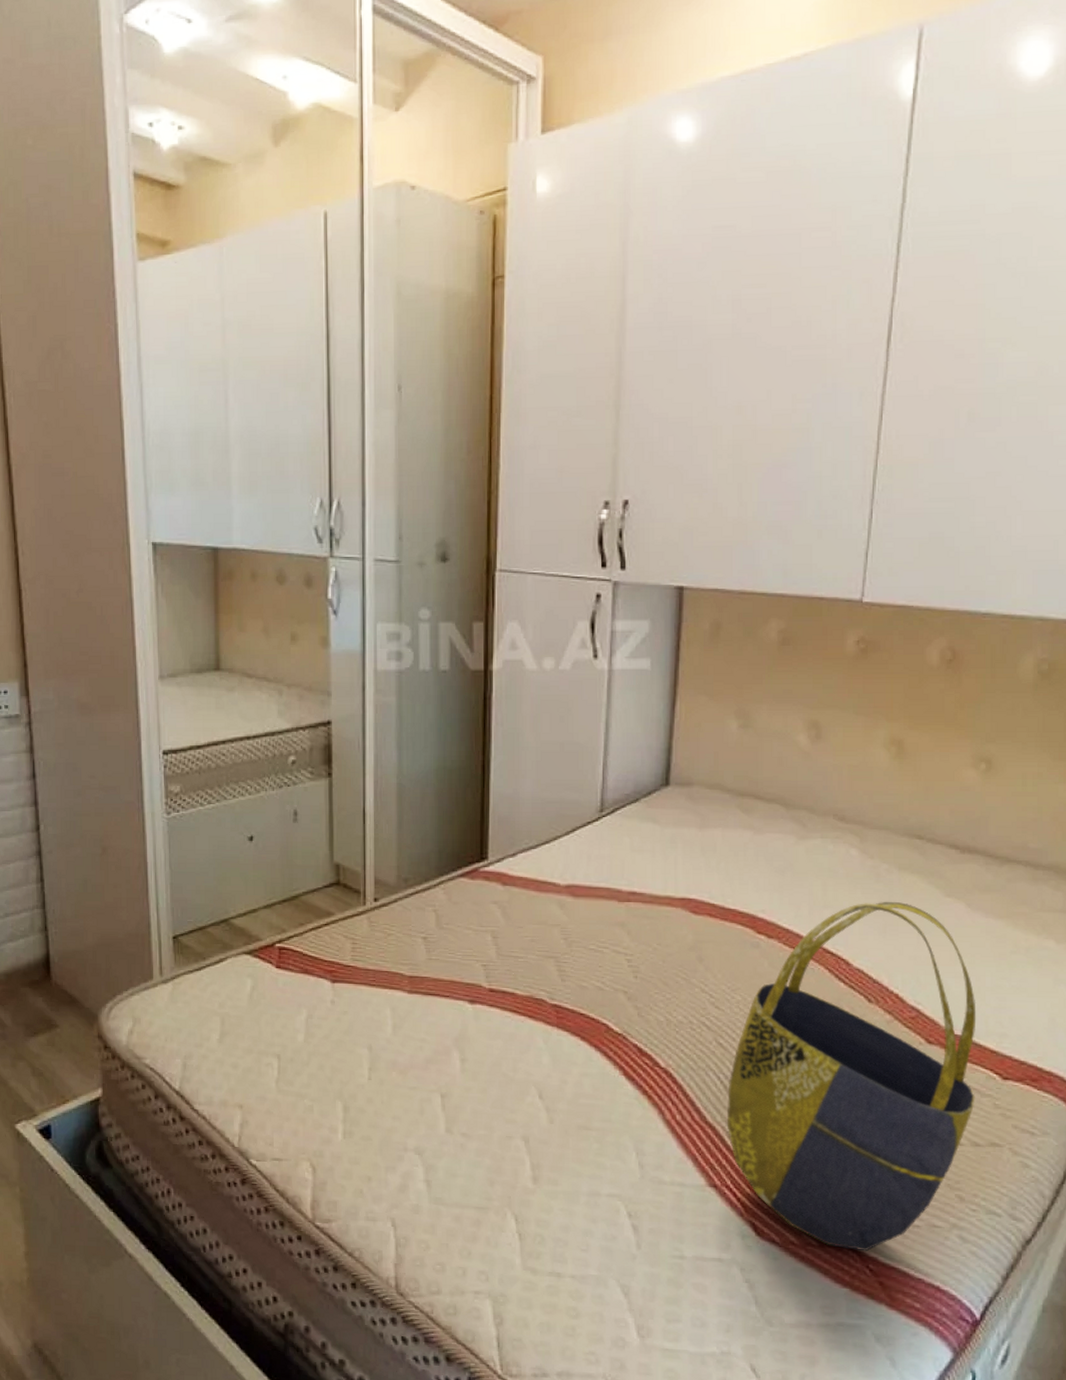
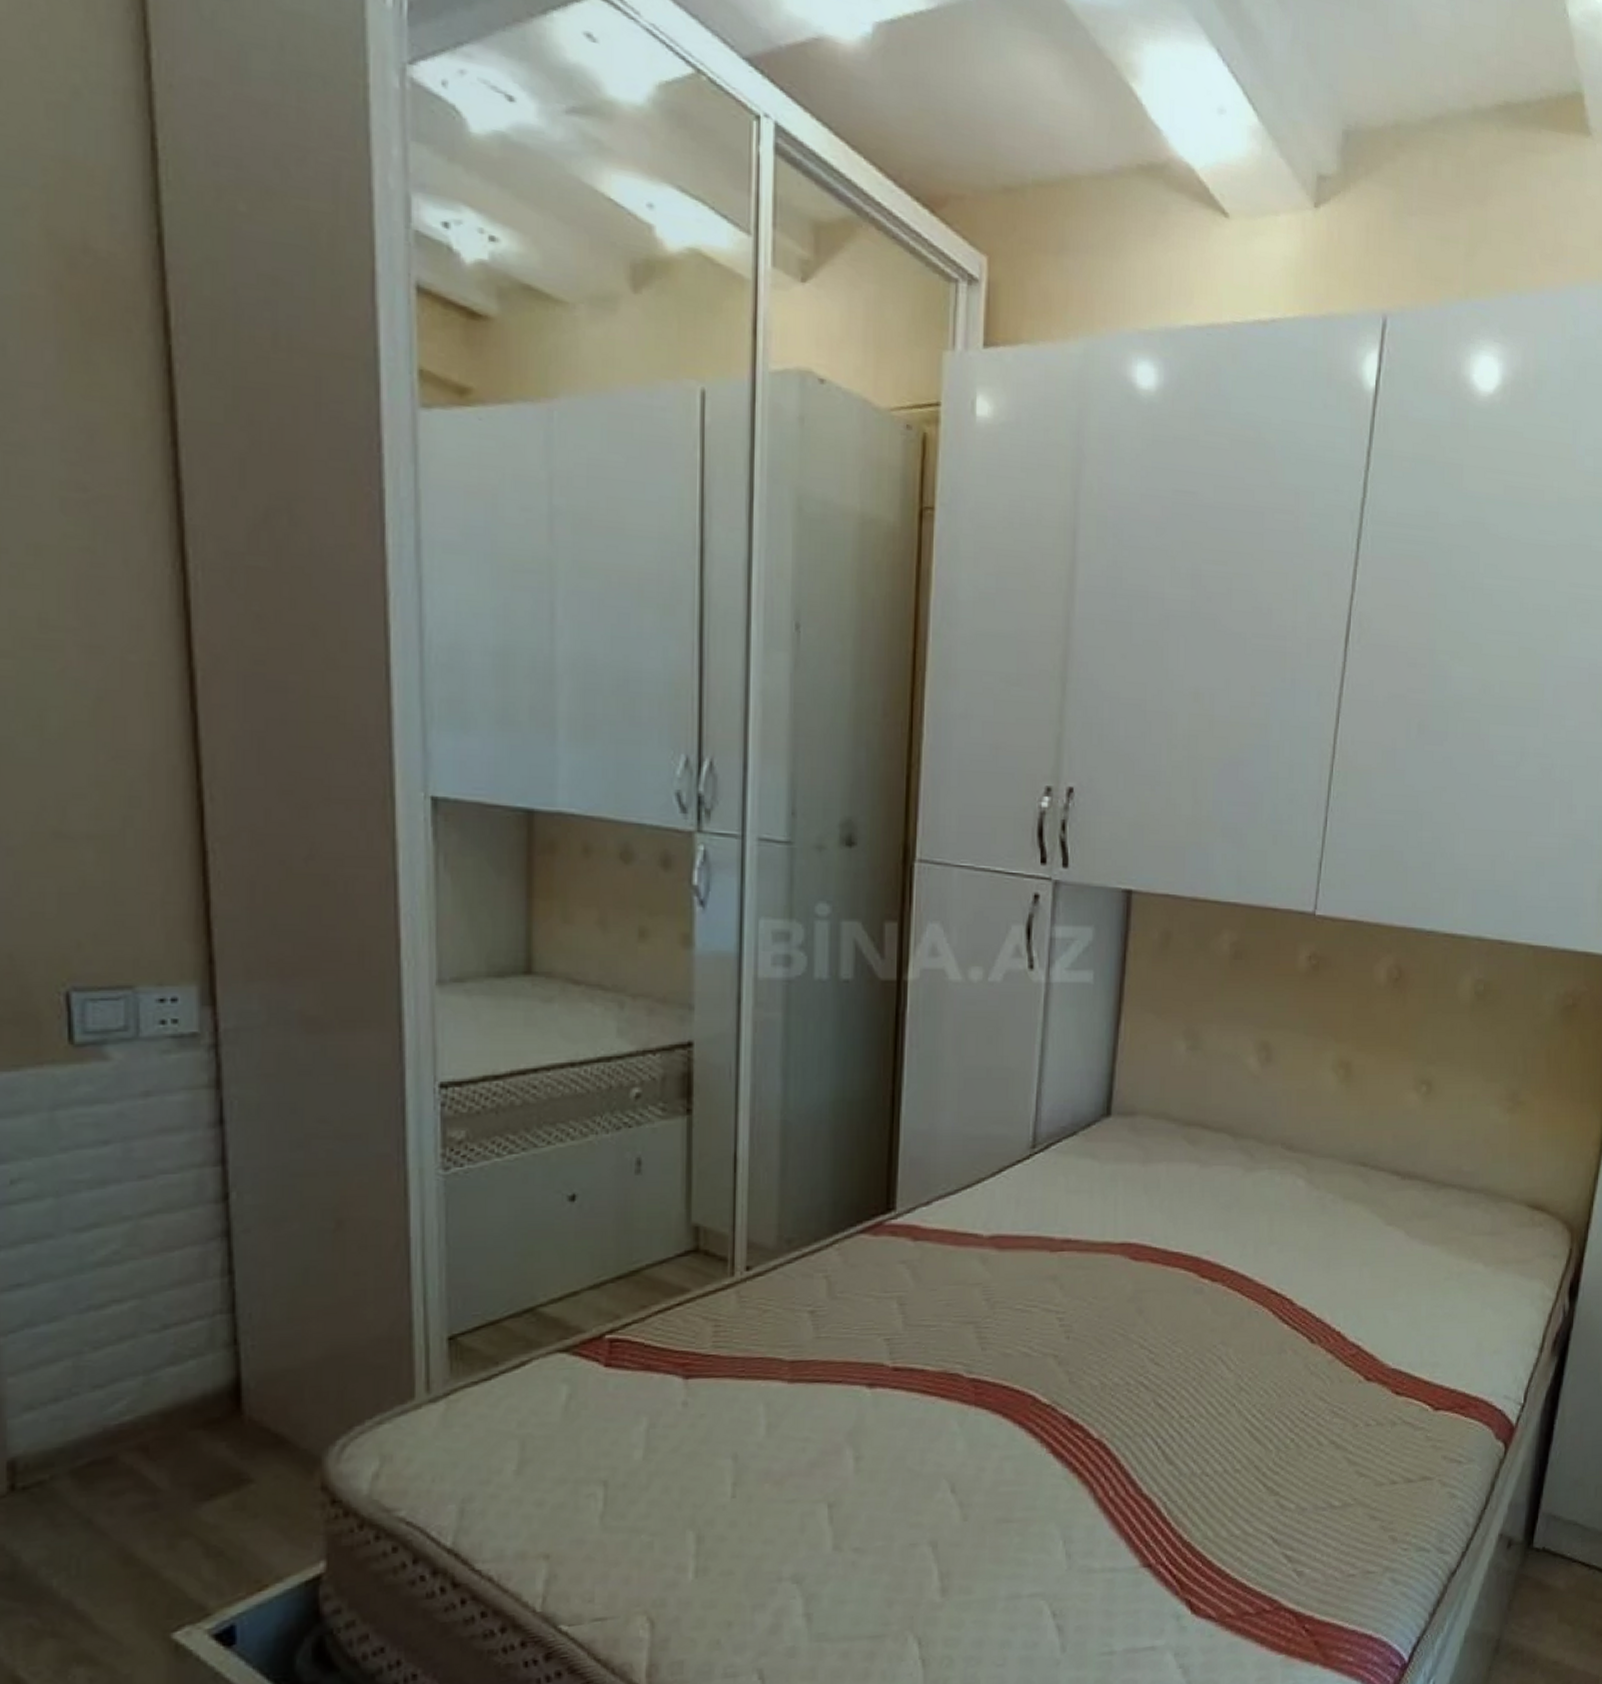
tote bag: present [726,901,977,1252] -> none [1163,1233,1412,1612]

